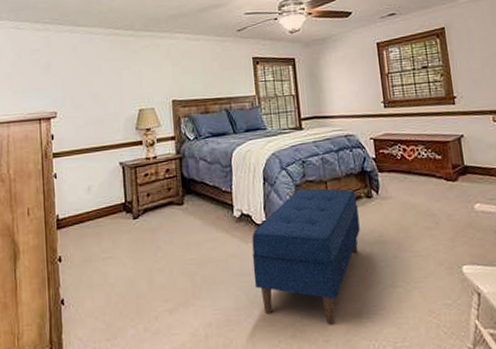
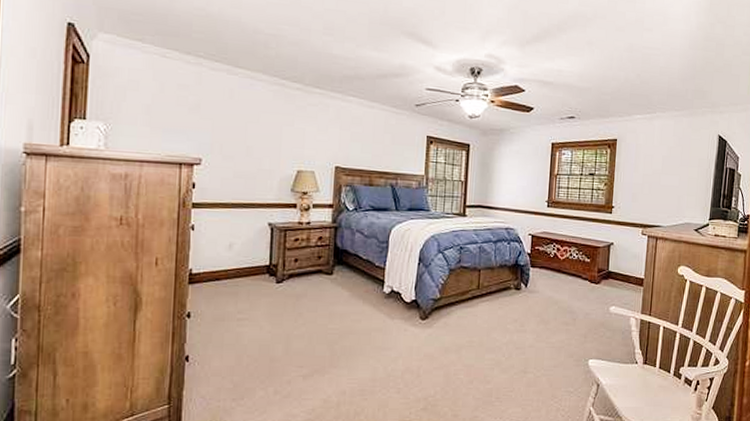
bench: present [251,188,360,325] -> none [394,273,506,402]

